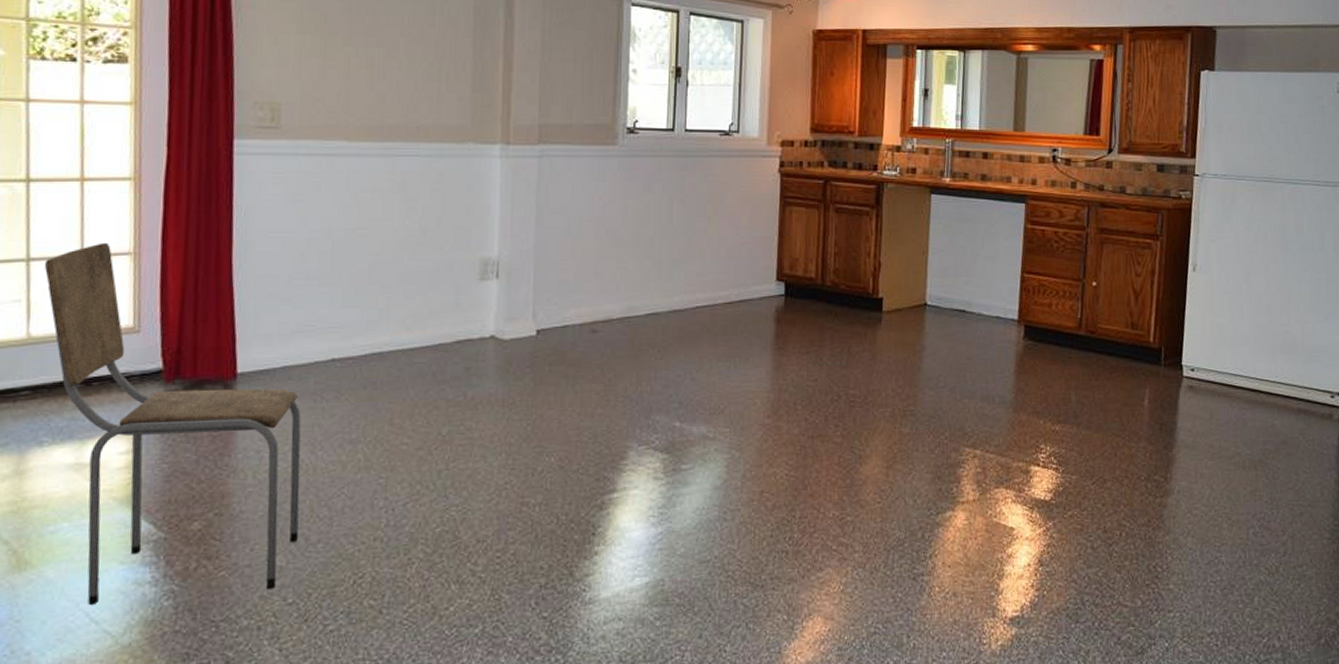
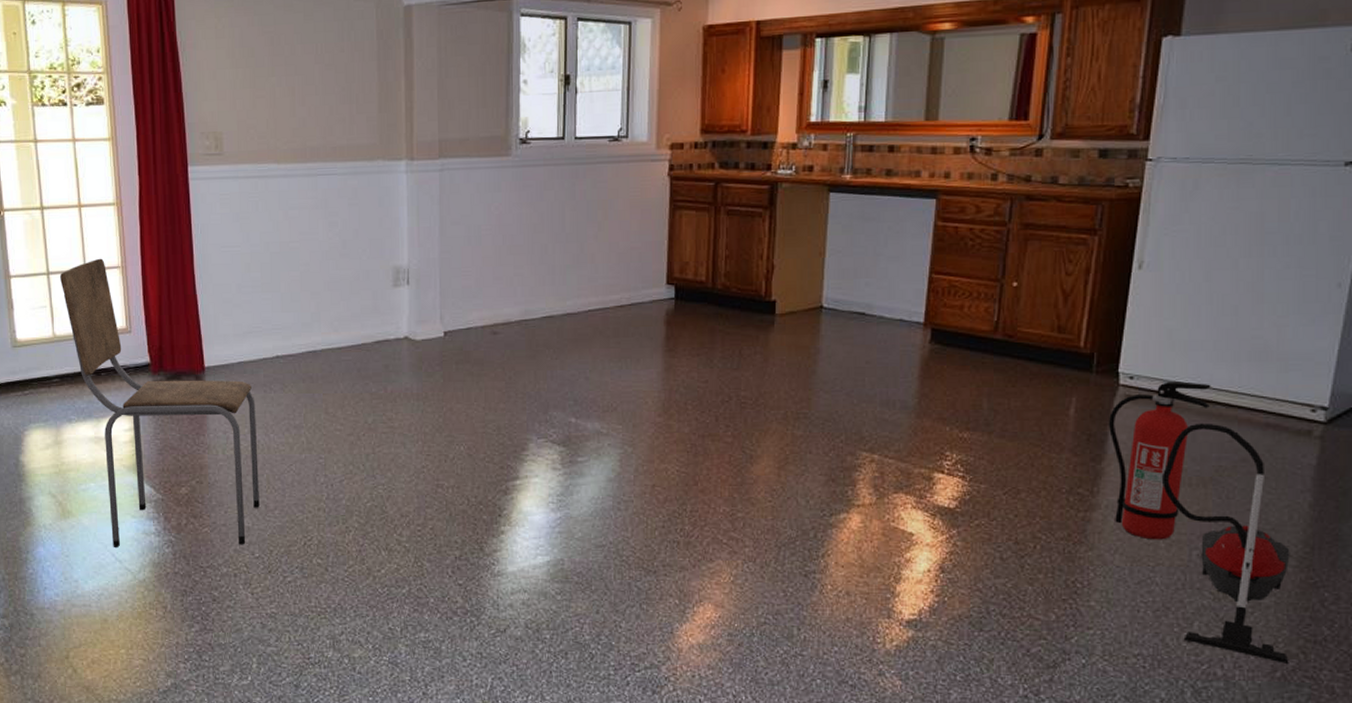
fire extinguisher: none [1176,371,1255,521] -> present [1108,380,1211,540]
vacuum cleaner: none [1221,410,1330,630] -> present [1161,423,1290,664]

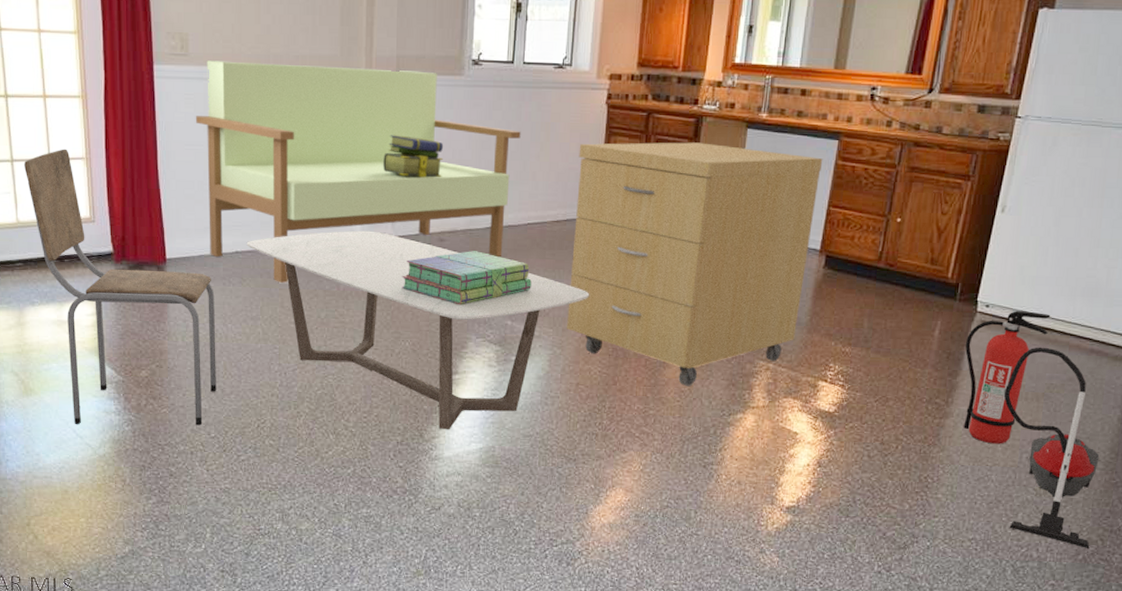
bench: none [231,154,576,387] -> present [195,60,521,283]
coffee table: none [287,327,662,542] -> present [246,230,590,430]
stack of books: none [429,223,493,267] -> present [383,135,444,178]
stack of books: none [453,343,596,402] -> present [401,251,532,304]
storage cabinet: none [638,211,920,484] -> present [567,142,823,386]

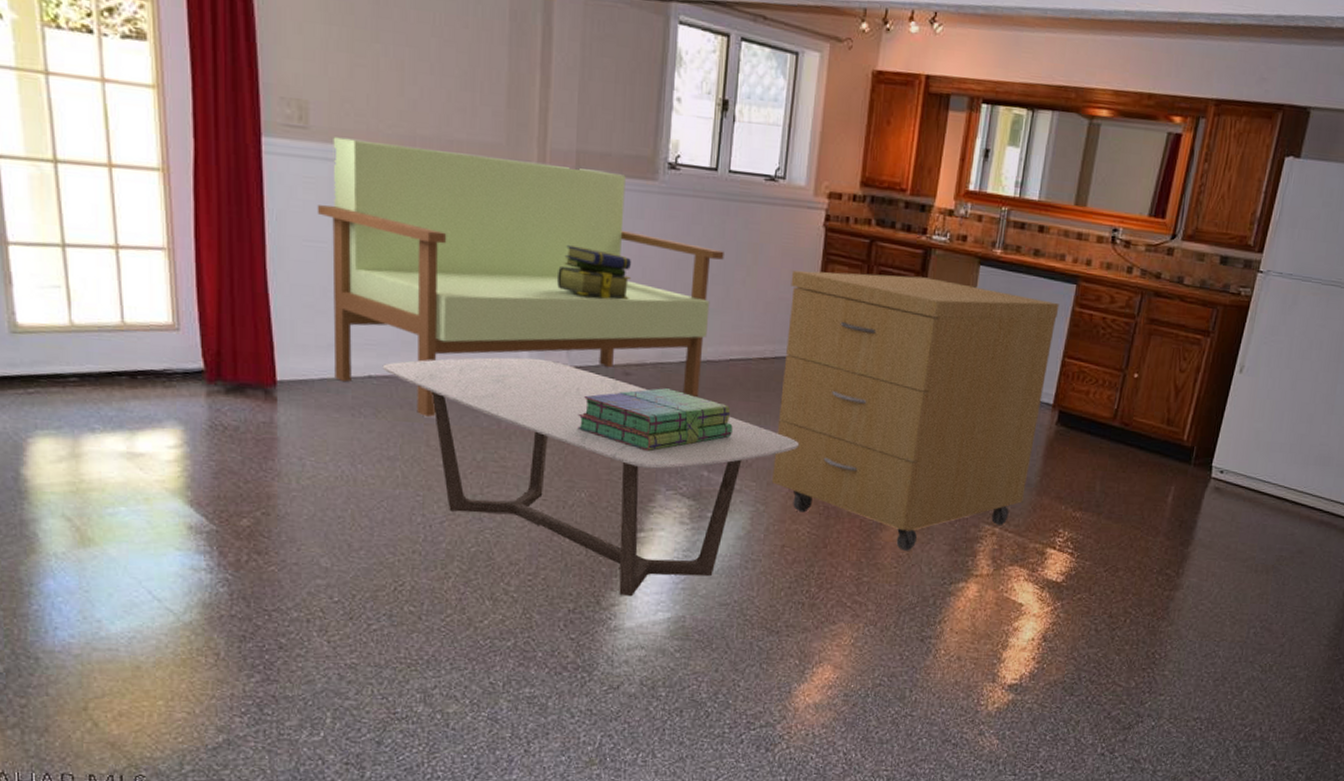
dining chair: present [24,149,216,426] -> none [81,234,342,588]
fire extinguisher: present [963,310,1051,444] -> none [1193,477,1284,619]
vacuum cleaner: present [1003,347,1100,548] -> none [1234,516,1324,727]

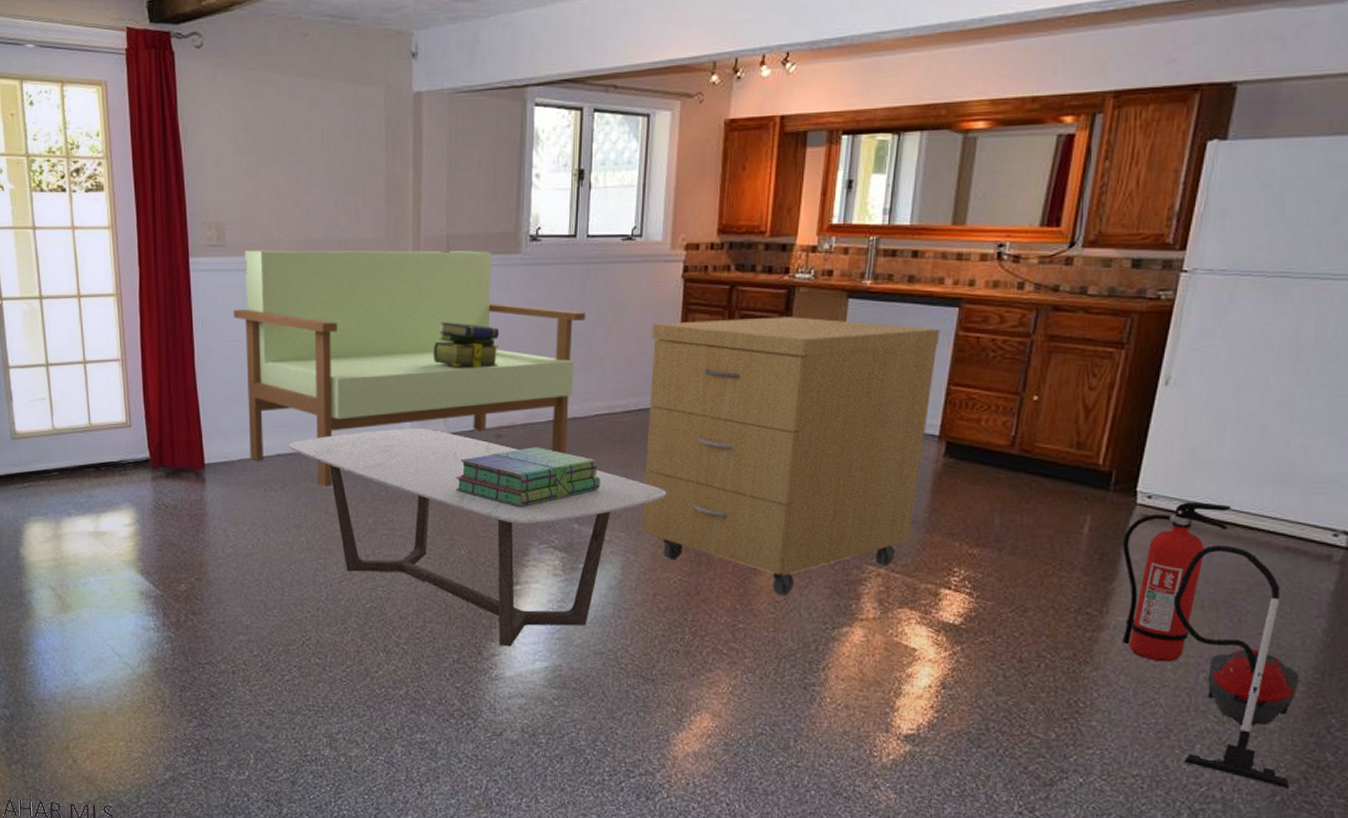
fire extinguisher: none [1193,477,1284,619] -> present [1122,500,1232,662]
vacuum cleaner: none [1234,516,1324,727] -> present [1172,545,1300,788]

